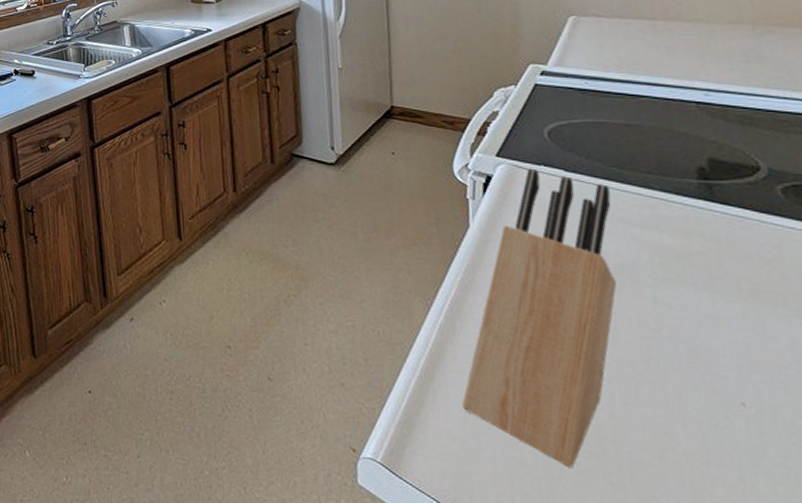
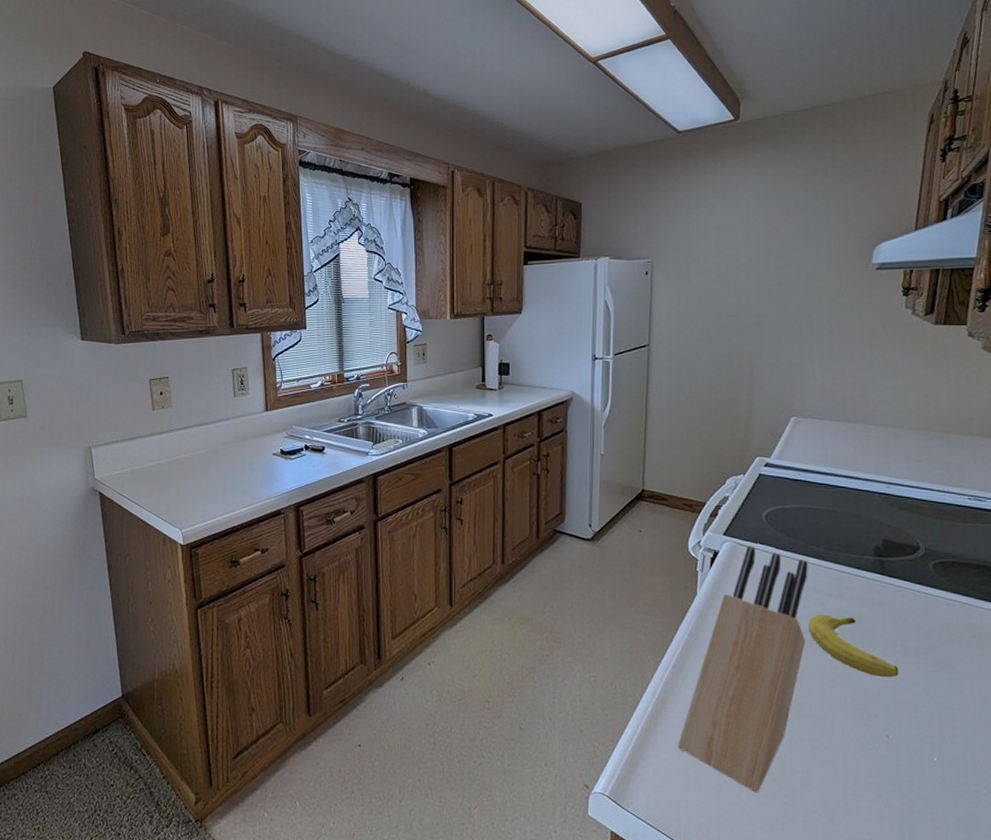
fruit: none [617,250,750,330] -> present [808,614,899,678]

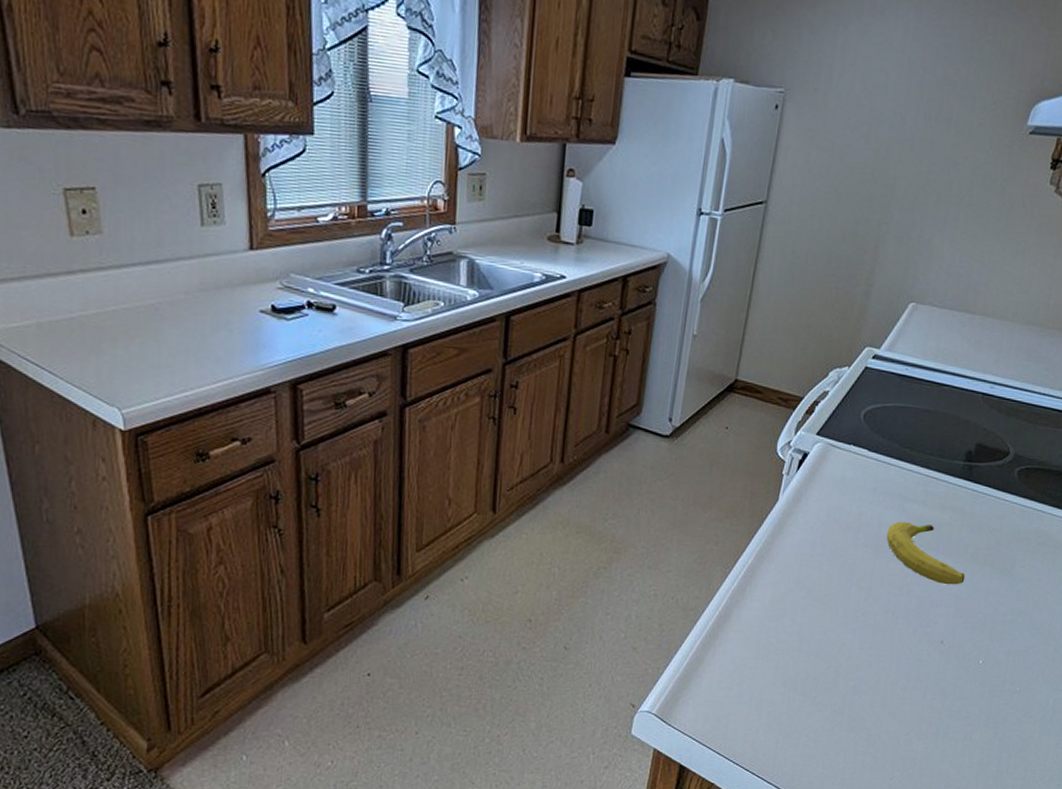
knife block: present [677,545,808,793] -> none [734,447,899,703]

